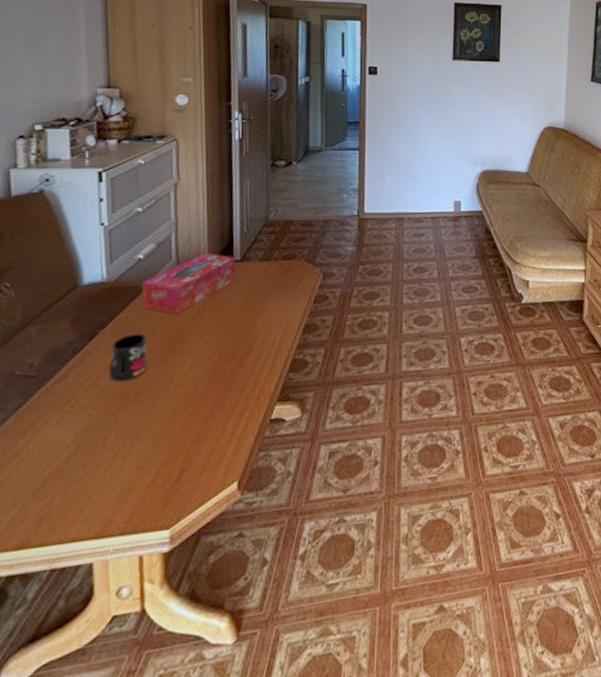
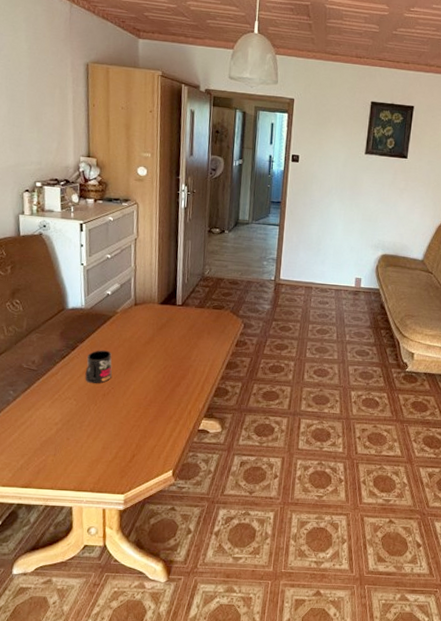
tissue box: present [142,253,236,315] -> none [109,296,178,340]

